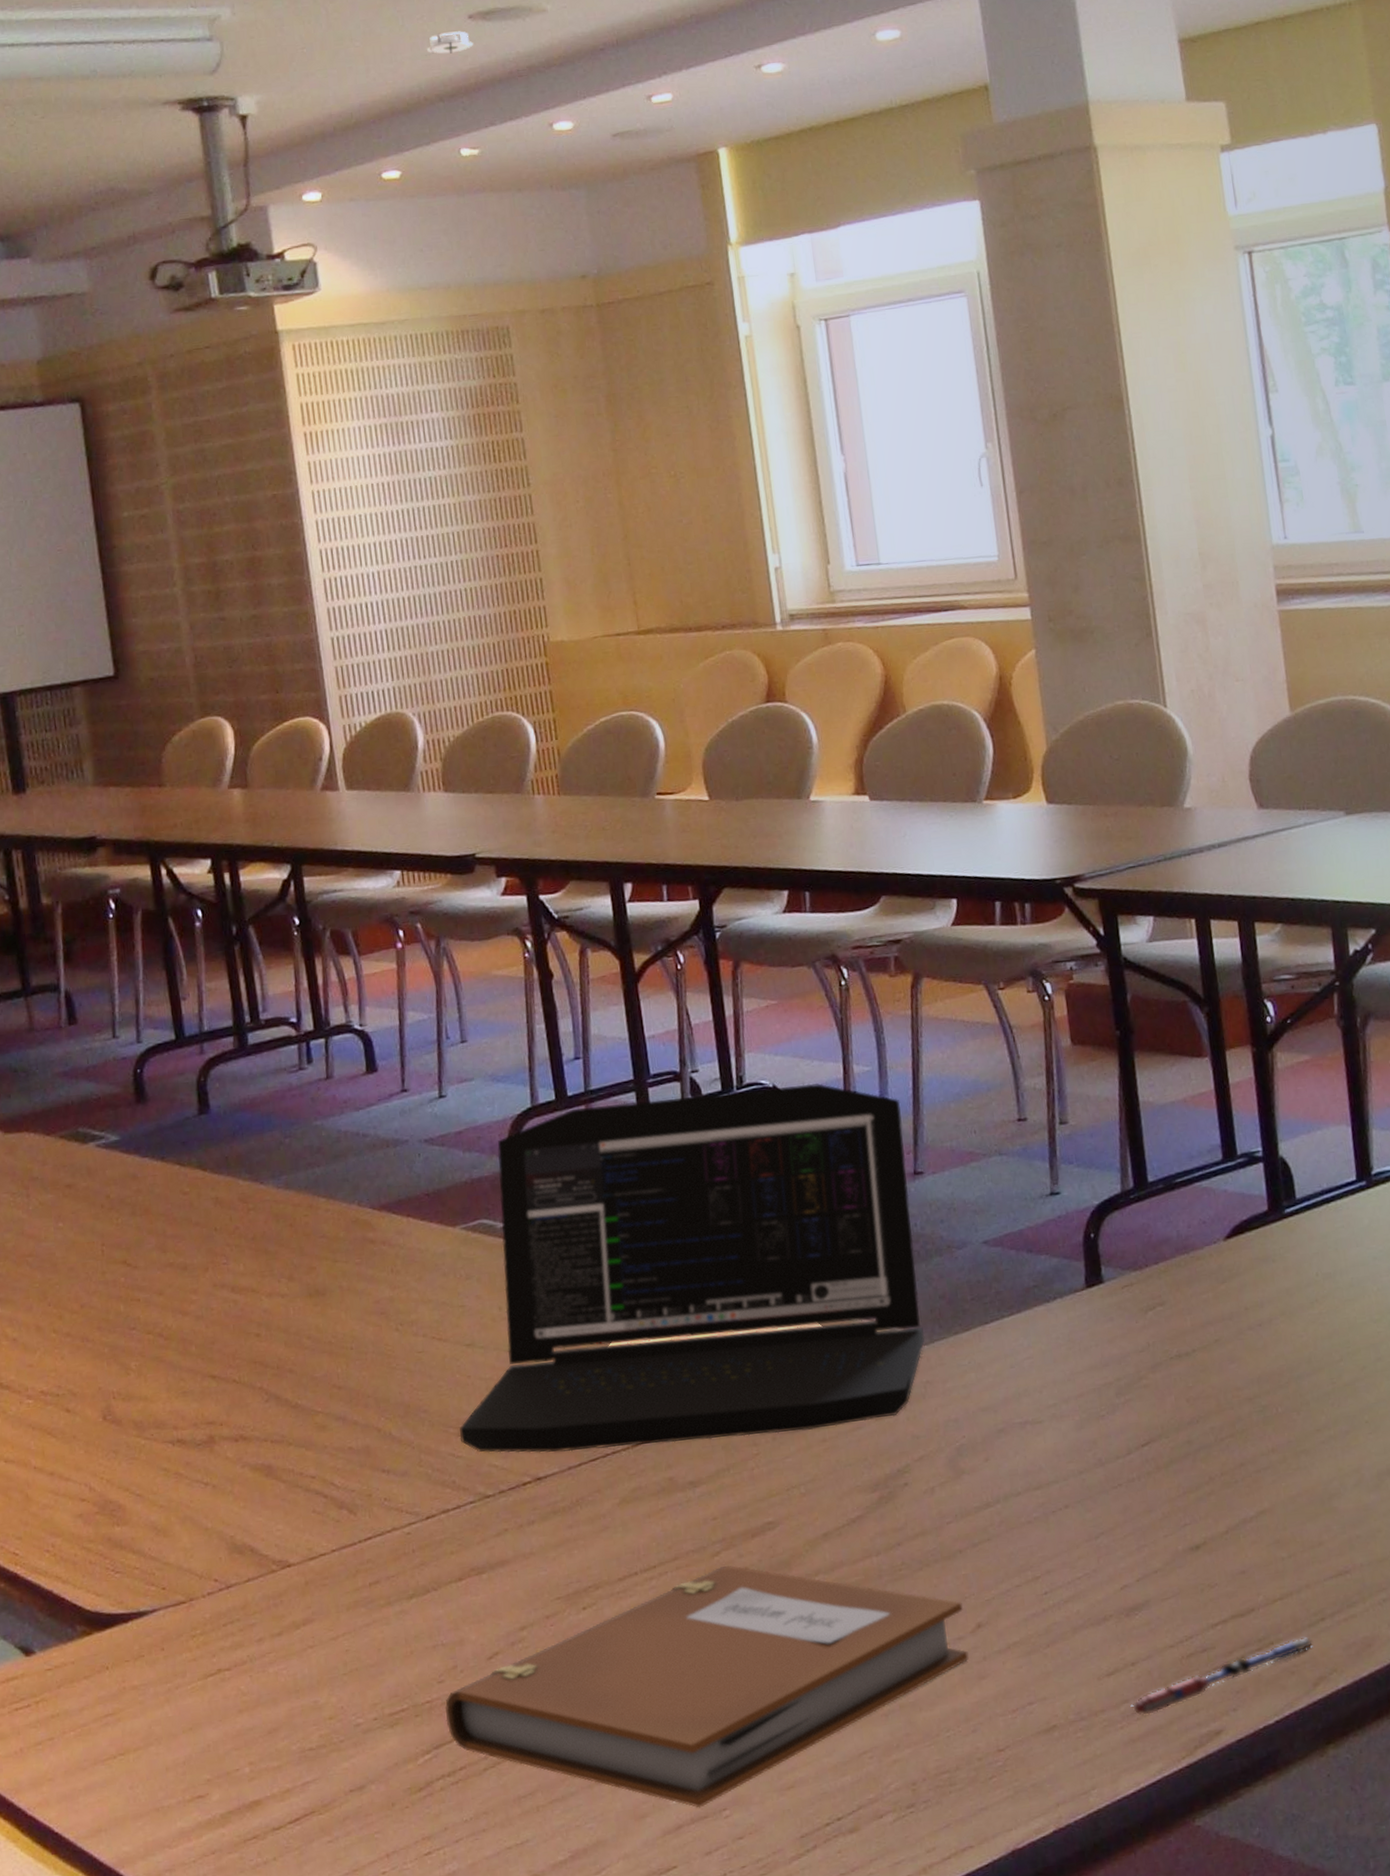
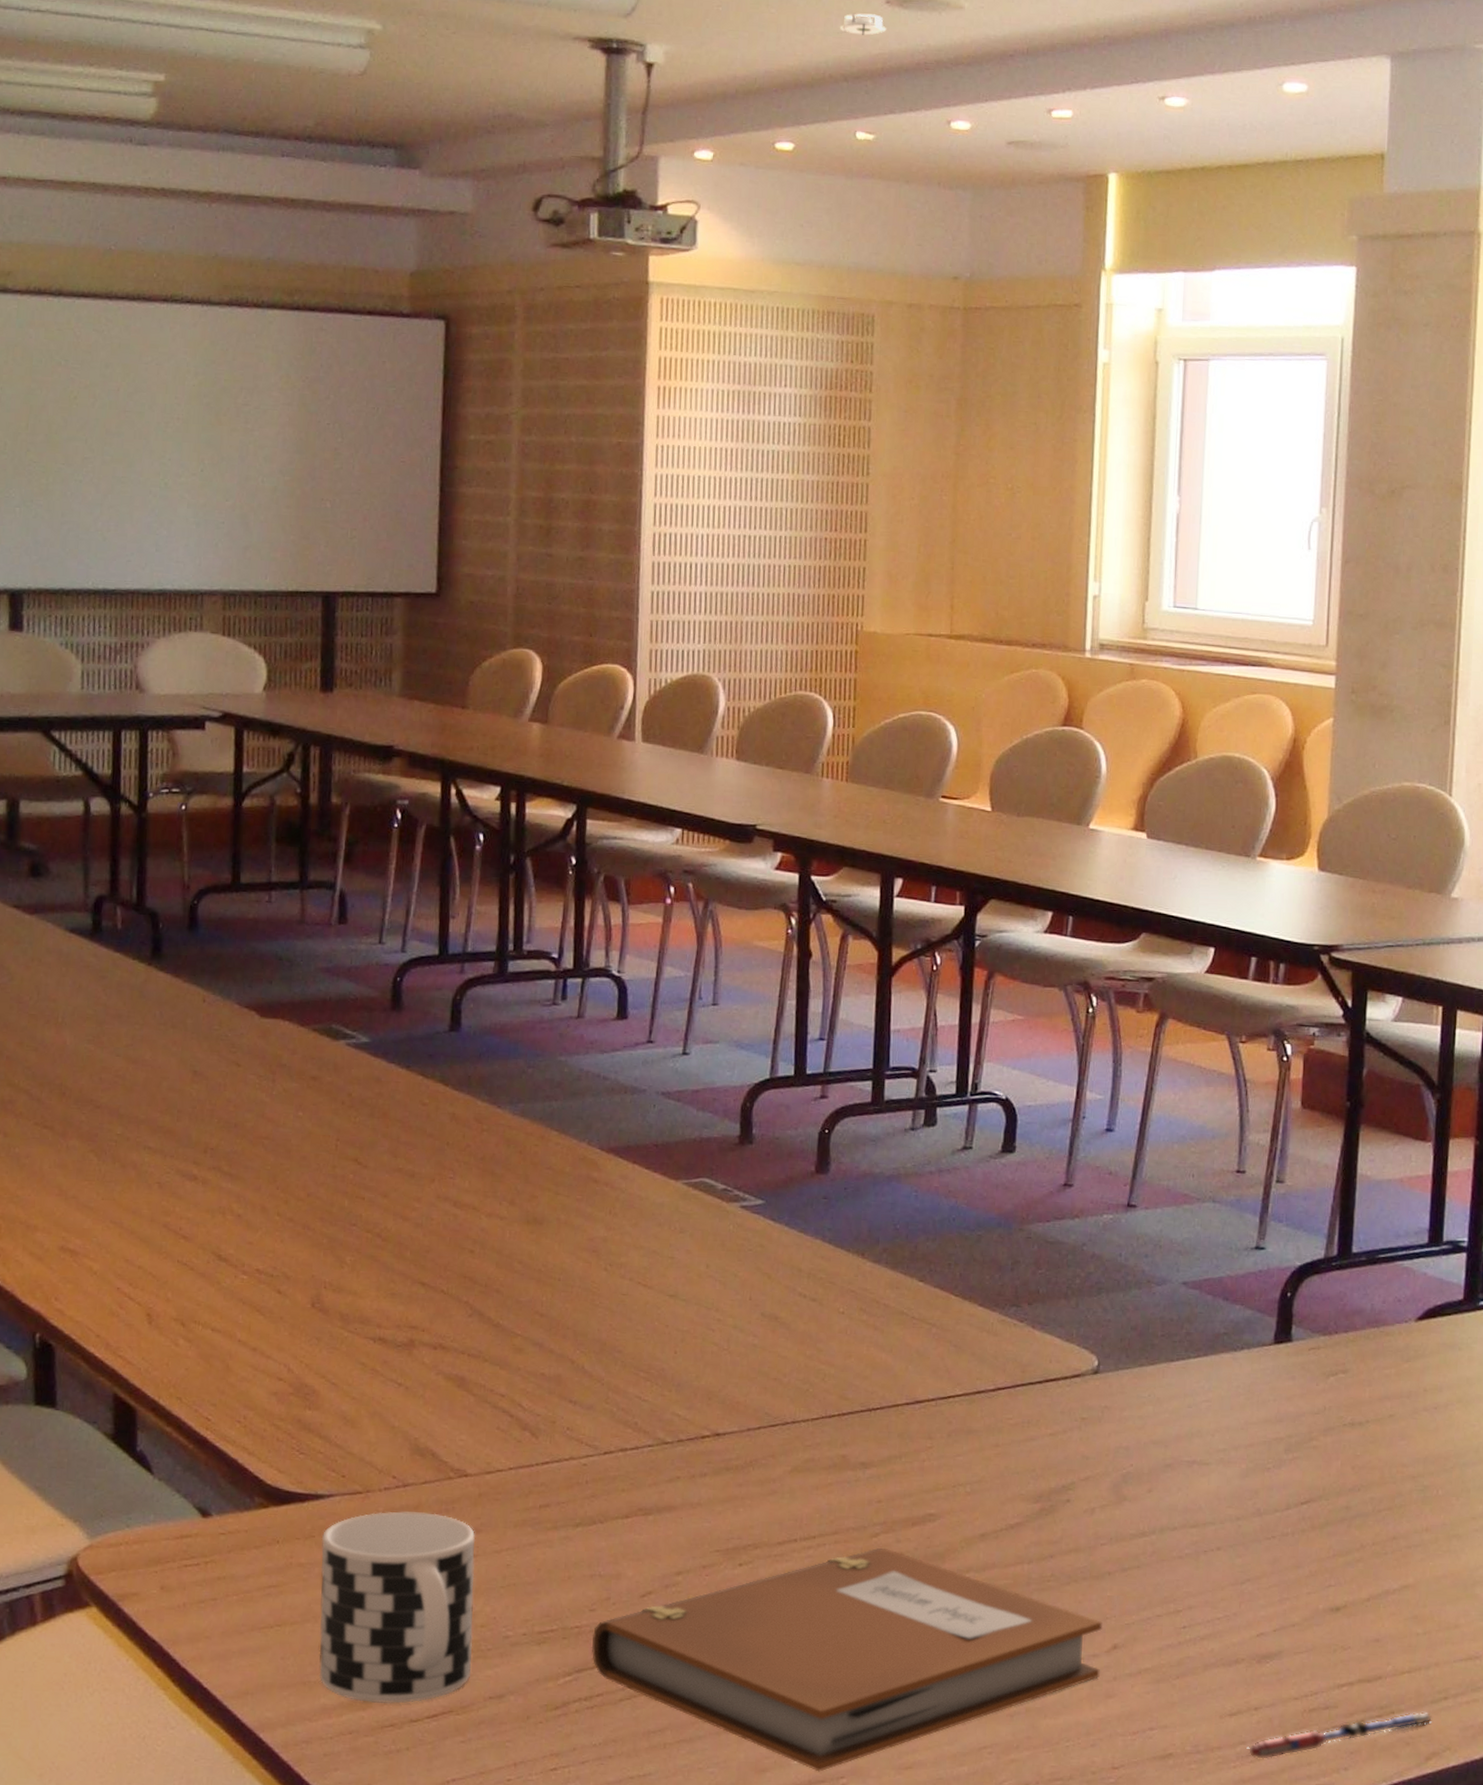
cup: none [151,1610,327,1819] -> present [319,1511,476,1703]
laptop: present [459,1083,925,1453] -> none [648,1087,1126,1434]

